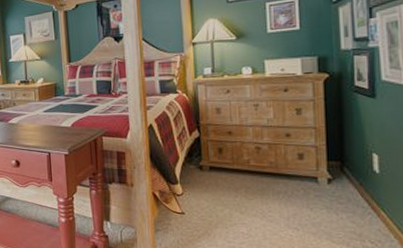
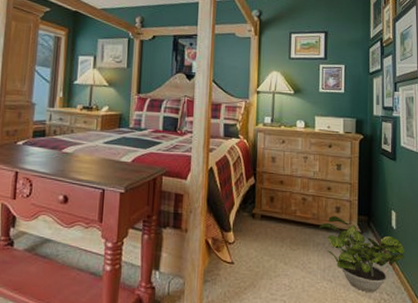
potted plant: none [279,163,394,241] -> present [319,216,405,293]

